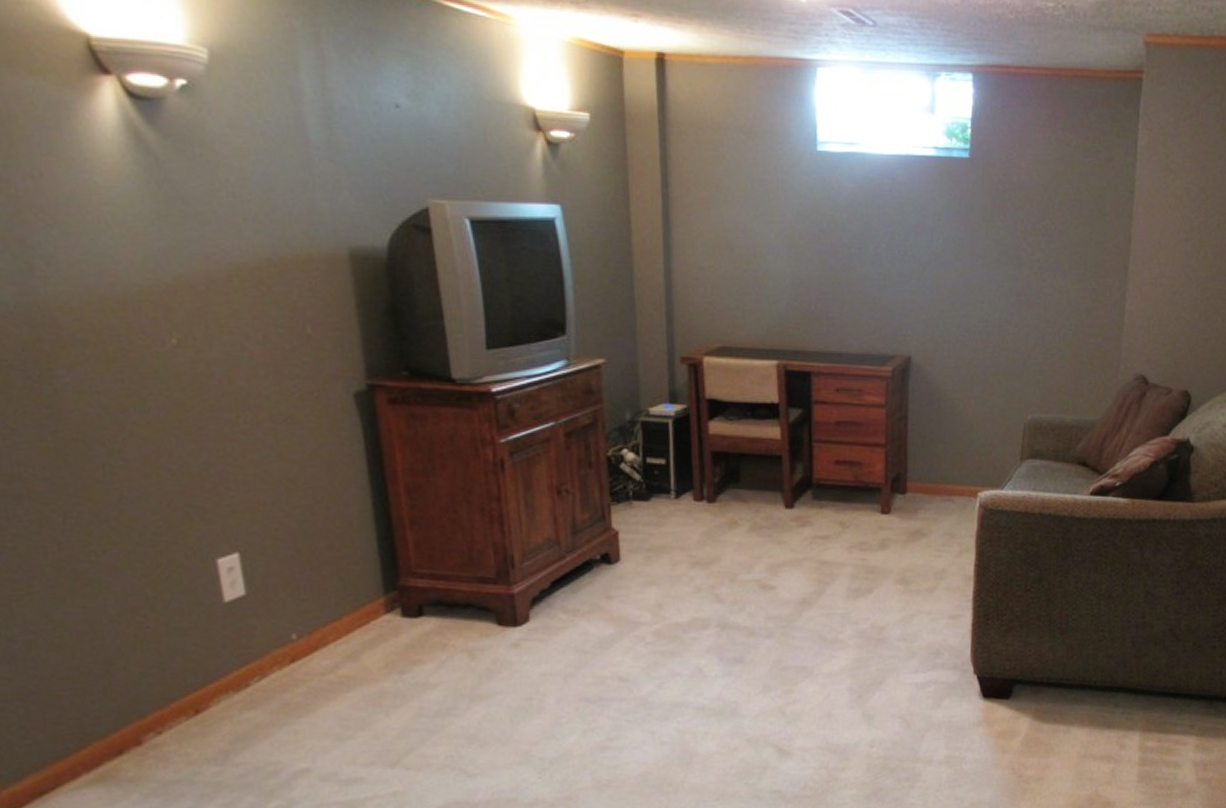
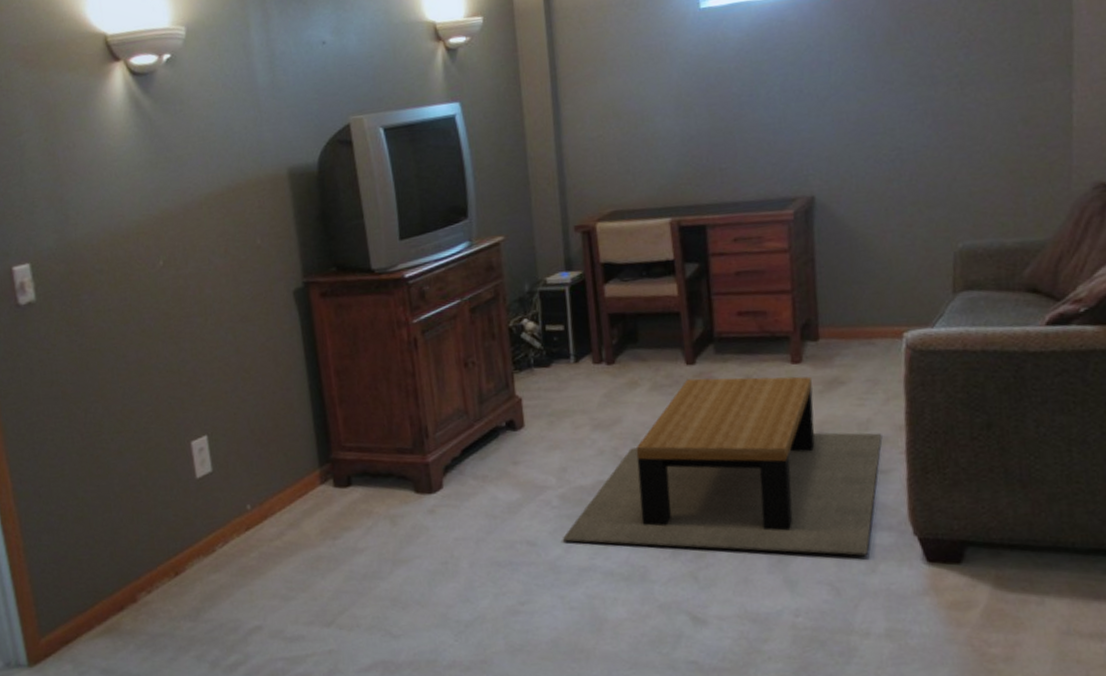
coffee table: none [655,522,954,692] -> present [562,376,882,556]

